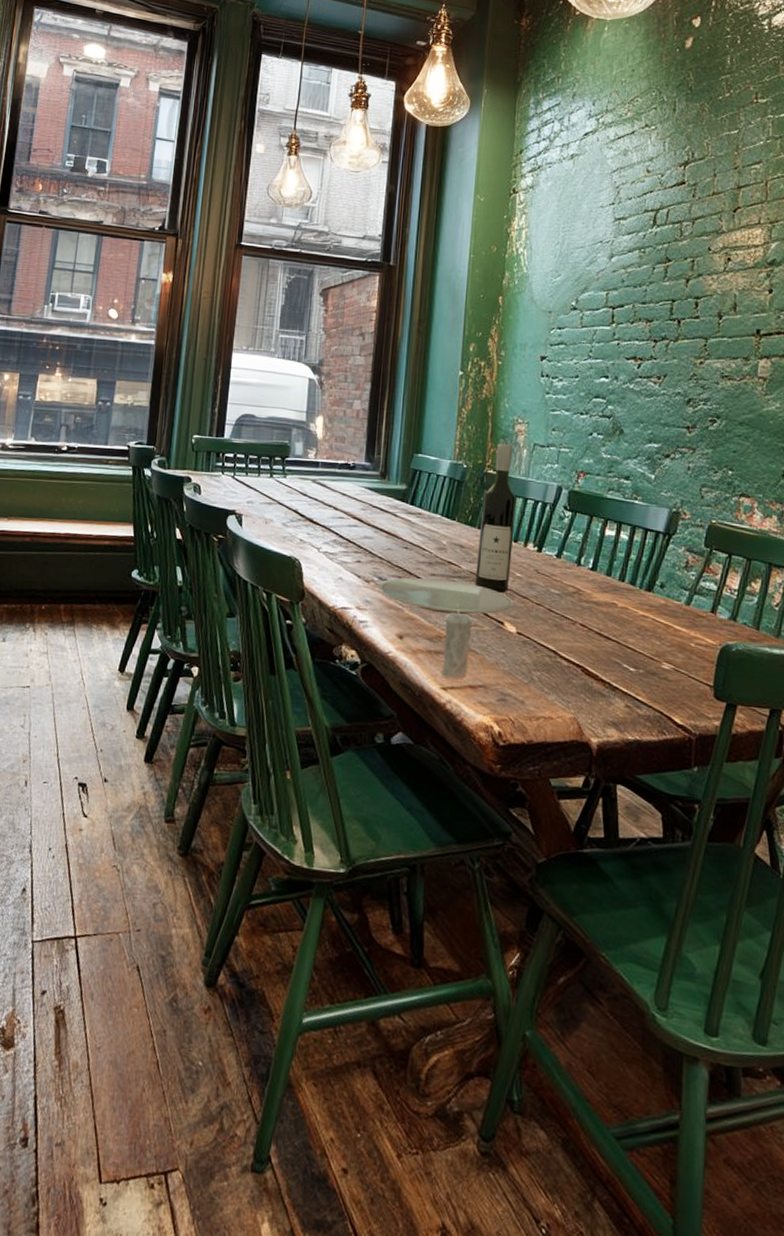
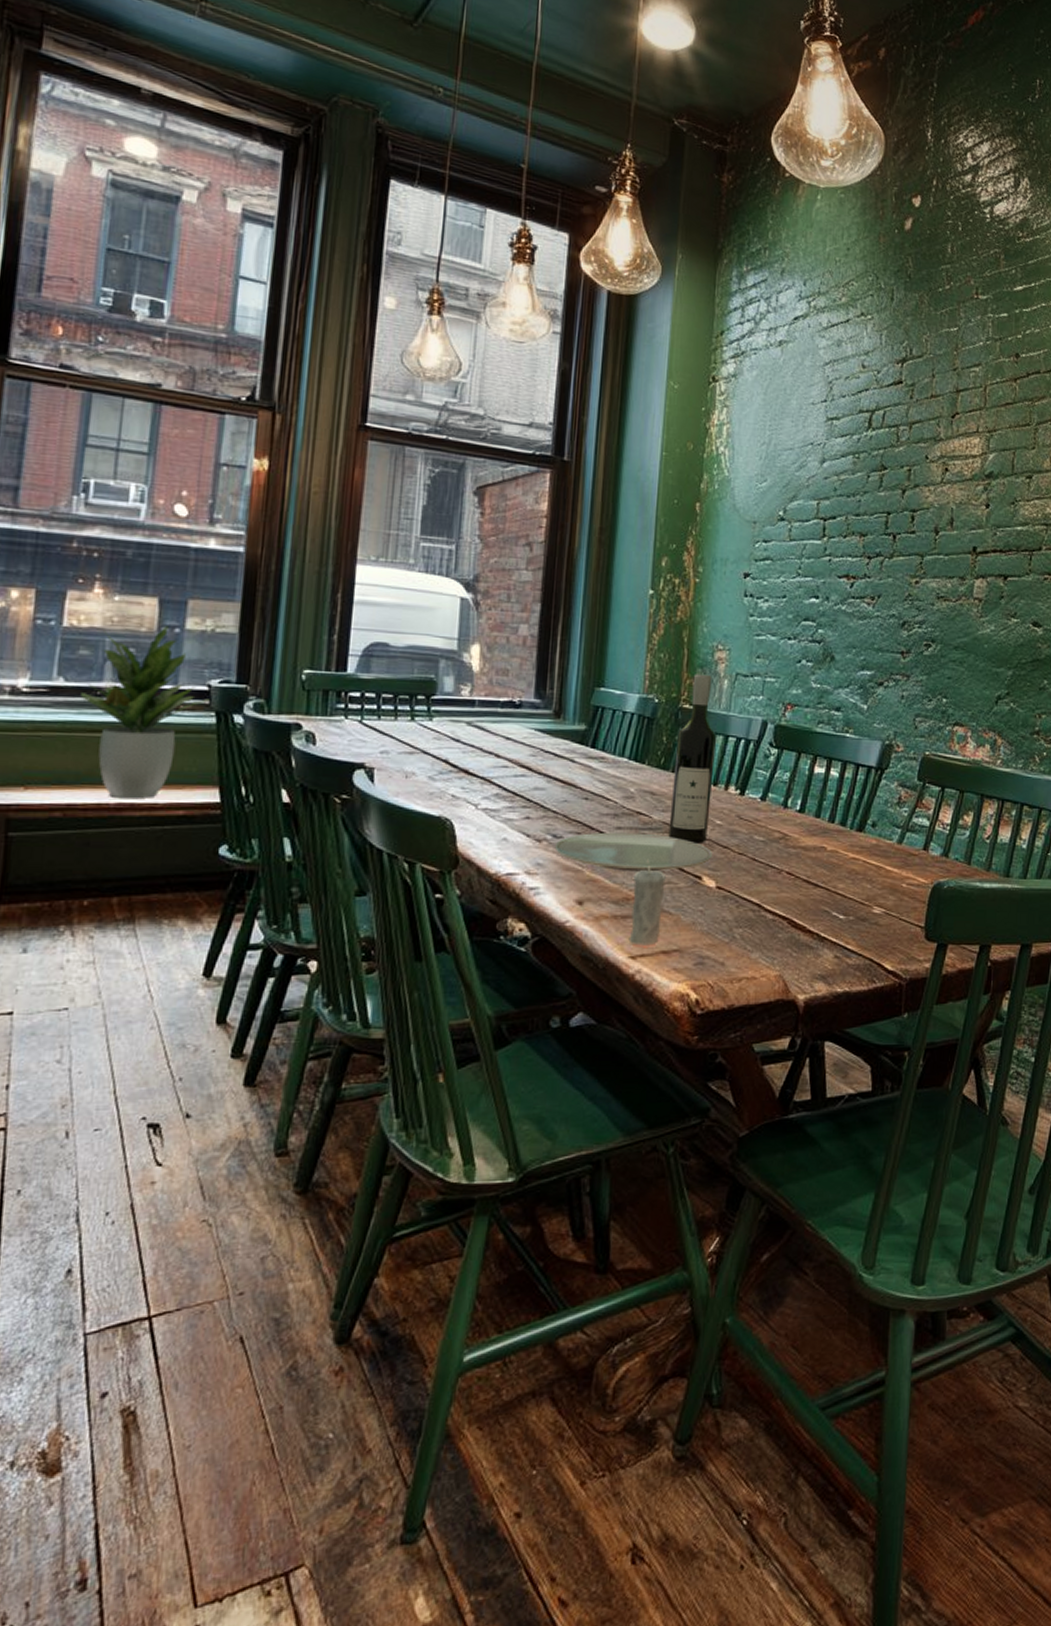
potted plant: none [45,400,129,531] -> present [80,626,210,799]

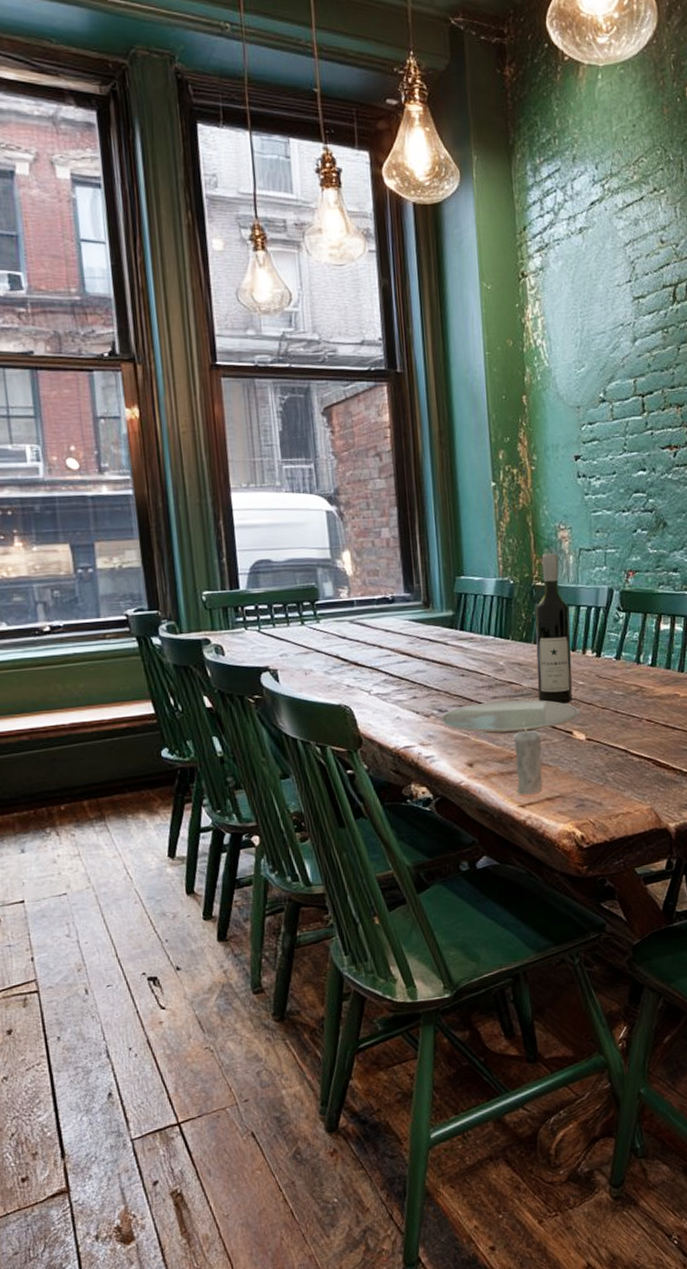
potted plant: present [80,626,210,799] -> none [22,568,129,720]

